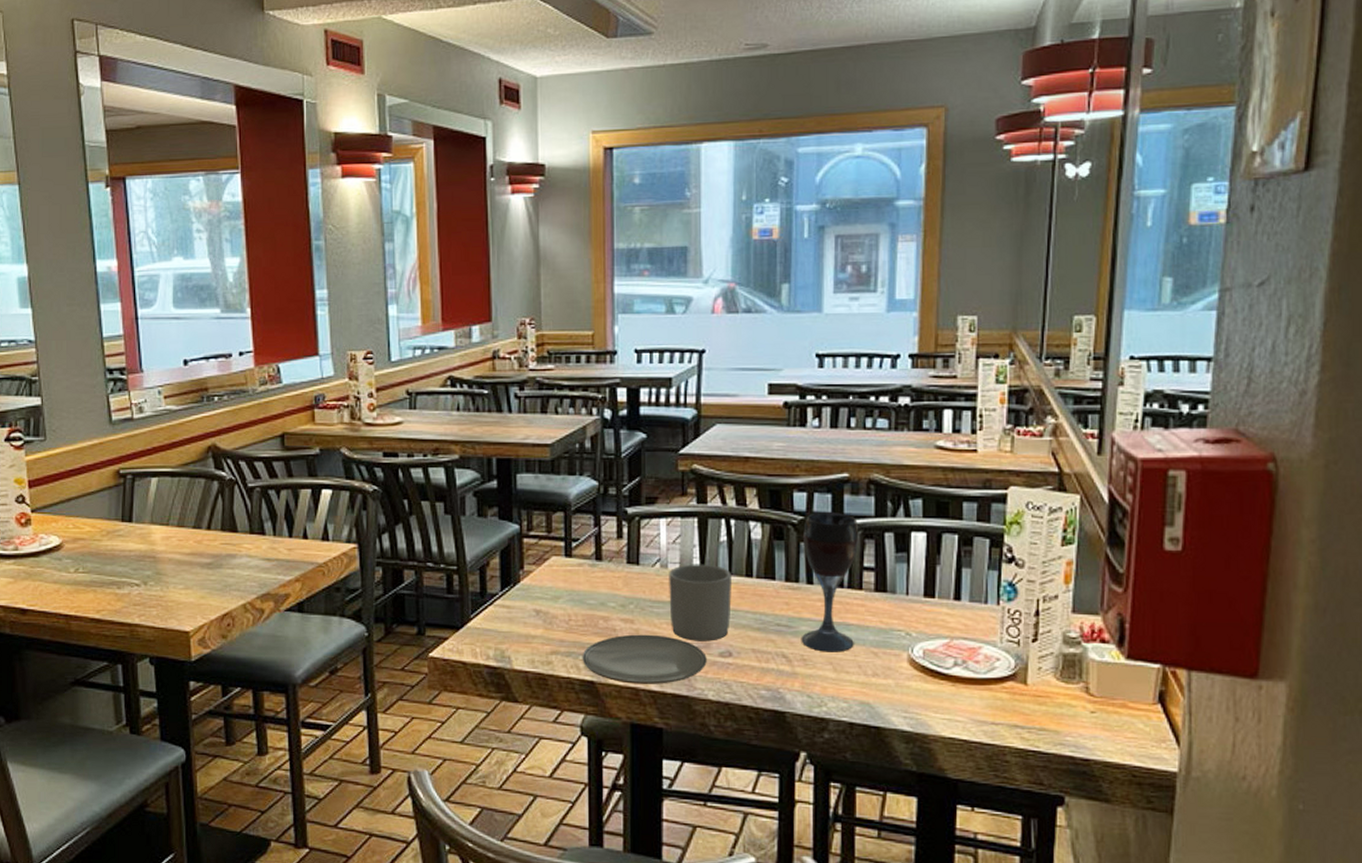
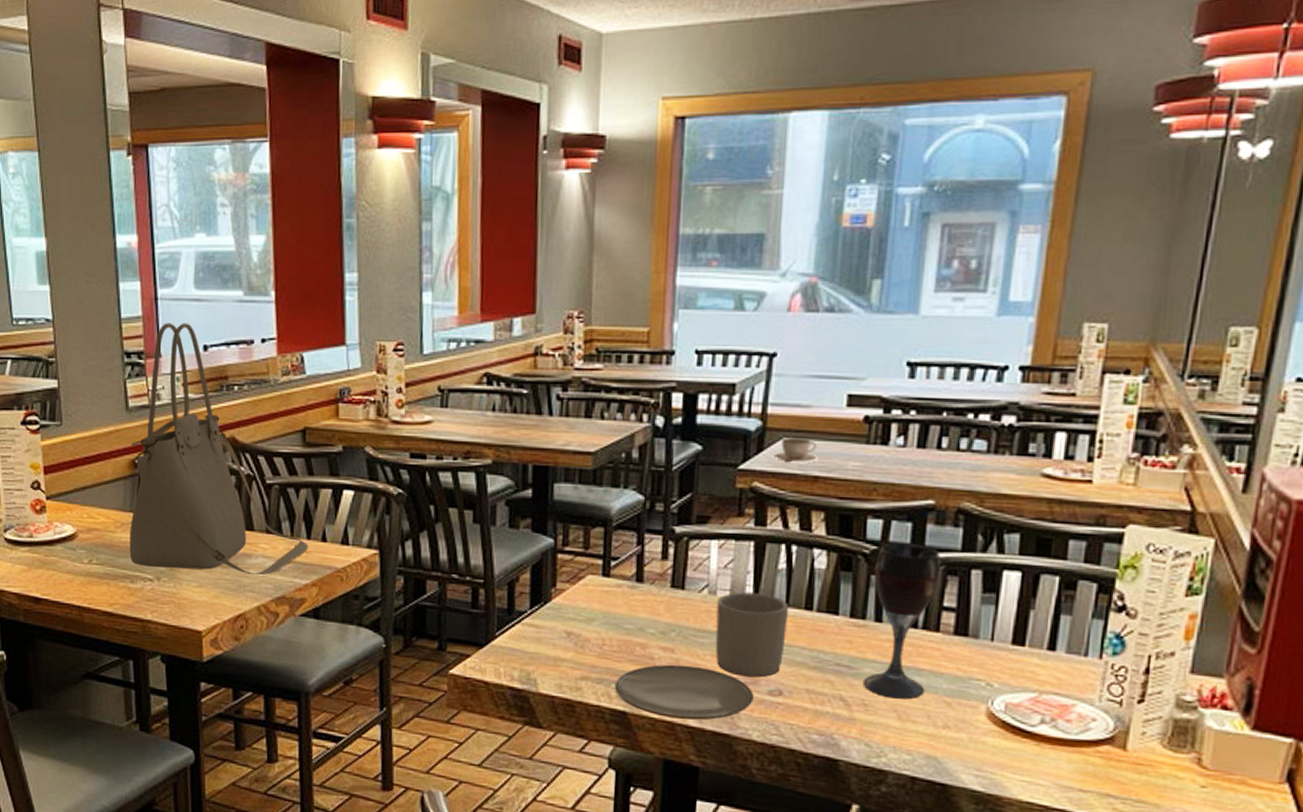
tote bag: none [115,340,291,575] -> present [129,323,308,576]
teacup: none [710,424,746,446] -> present [774,438,817,463]

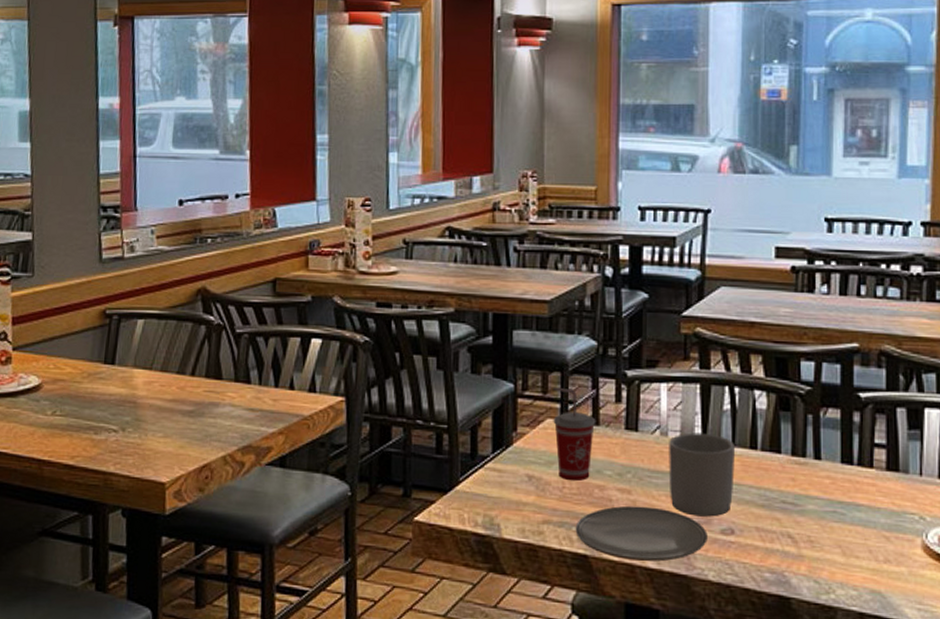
tote bag: present [129,323,308,576] -> none [94,178,276,425]
beverage cup: none [594,542,640,639] -> present [552,387,596,482]
teacup: present [774,438,817,463] -> none [714,286,751,310]
cup: present [862,542,942,700] -> none [807,382,870,535]

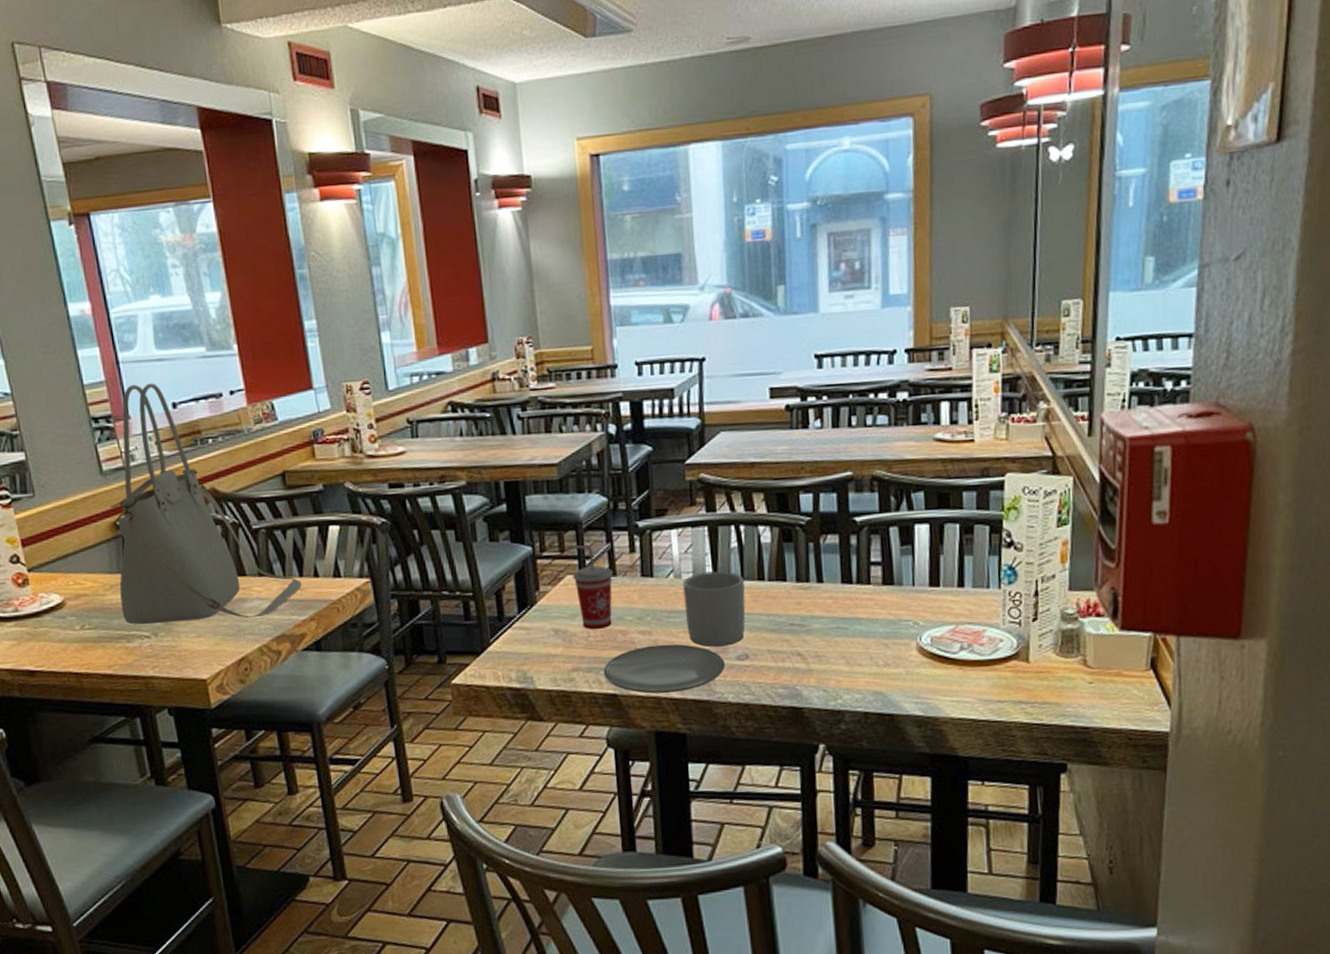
tote bag: none [94,178,276,425] -> present [110,383,302,625]

